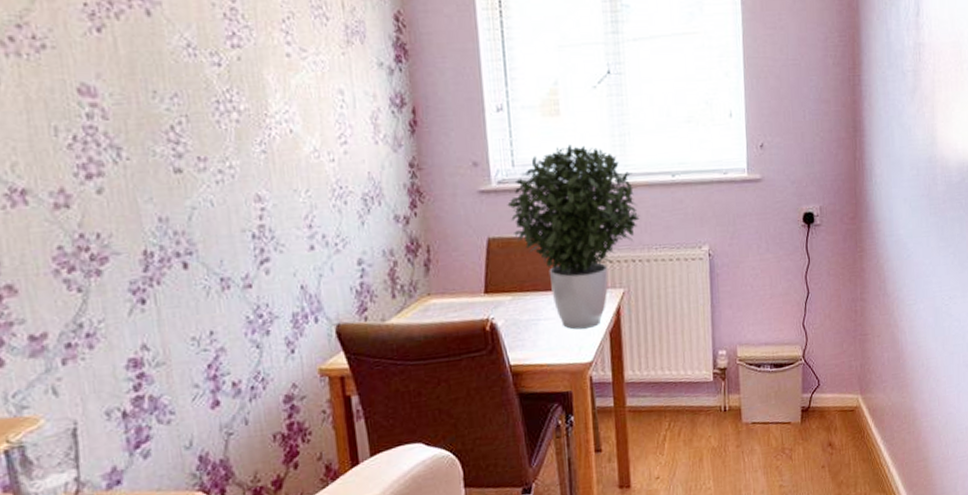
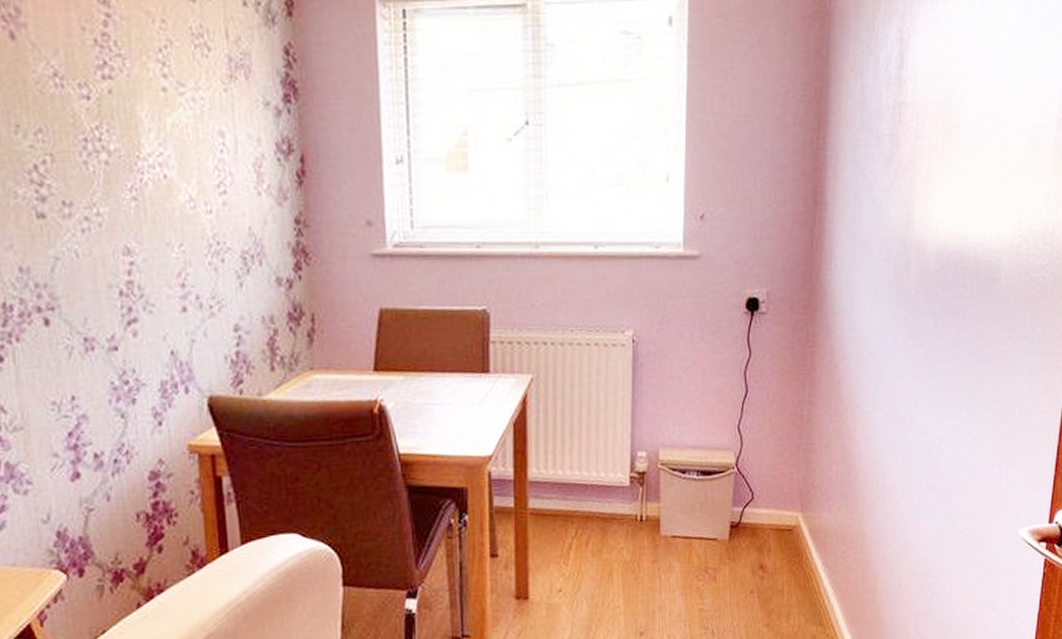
potted plant: present [507,145,640,330] -> none [403,206,554,418]

